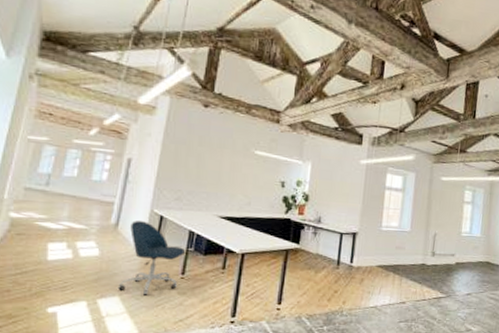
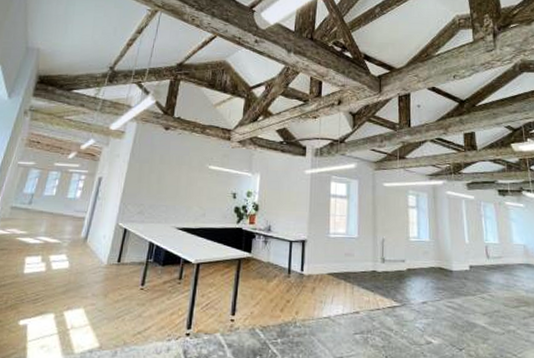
office chair: present [118,221,185,295] -> none [83,234,145,307]

